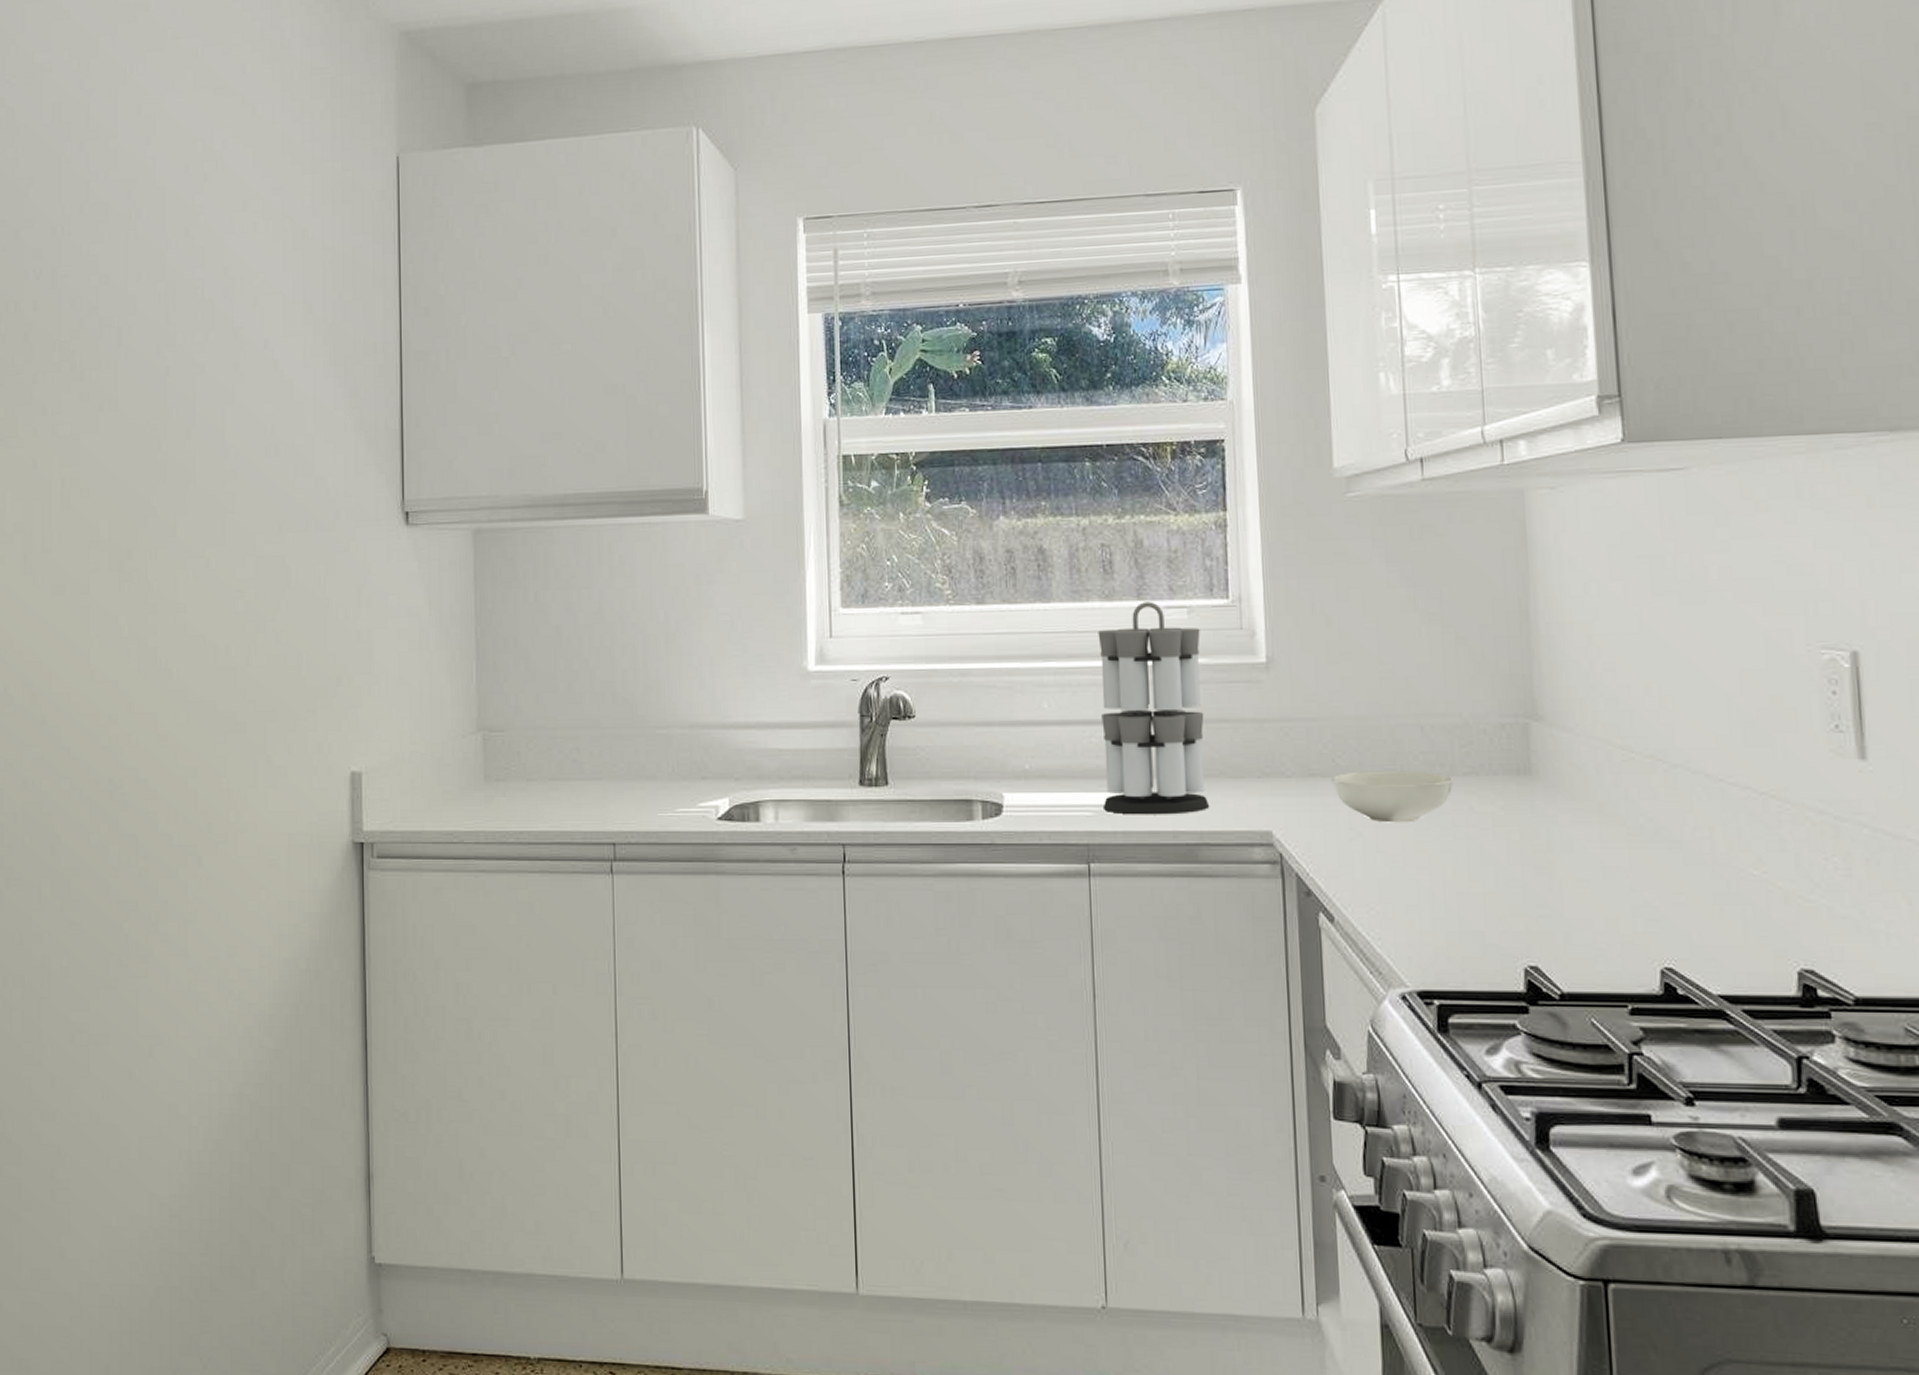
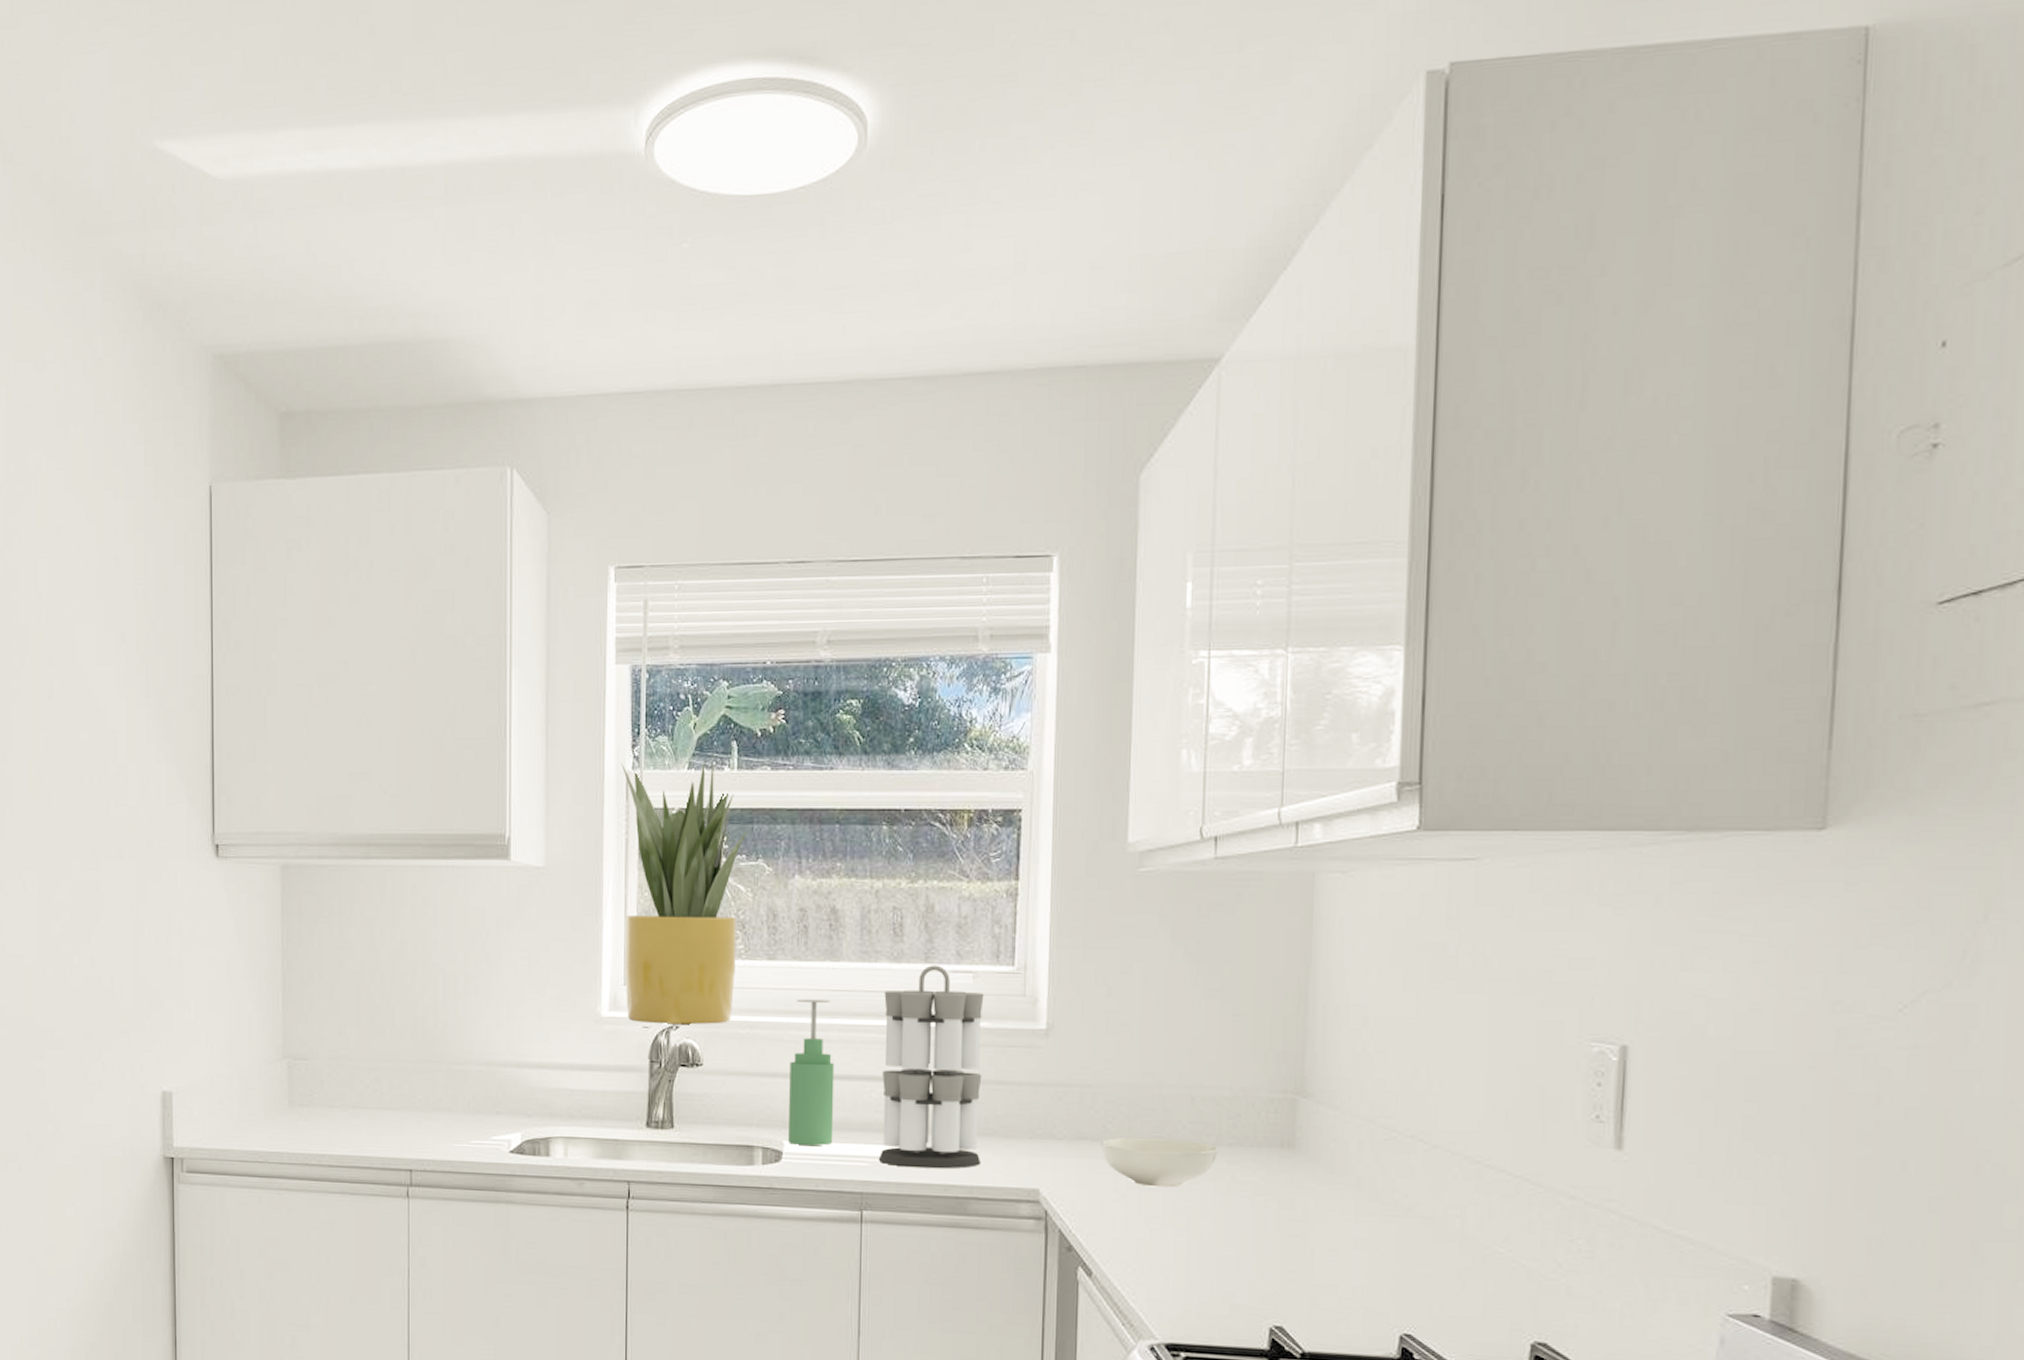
planter: none [818,398,949,676] -> present [621,754,748,1025]
soap dispenser: none [1005,642,1055,796] -> present [787,999,835,1146]

